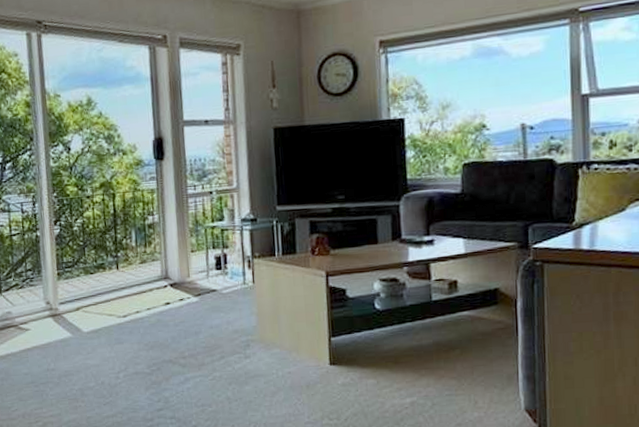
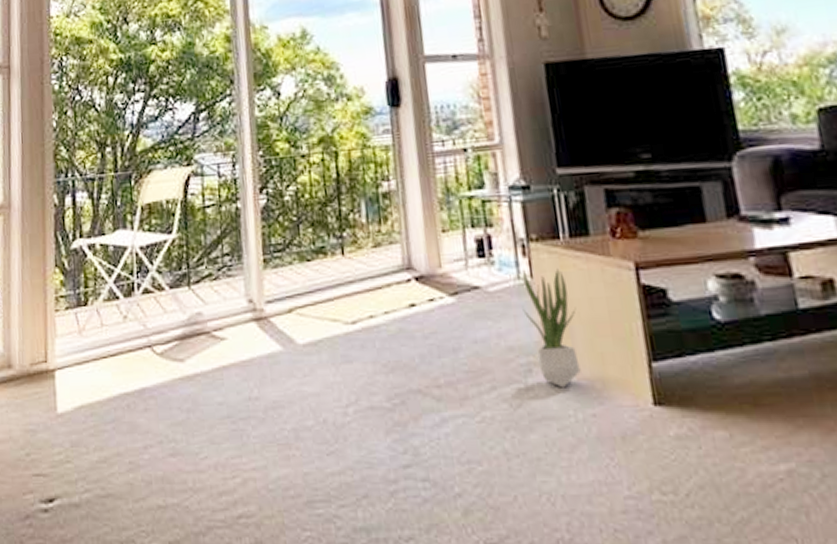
potted plant: none [246,276,283,356] -> present [522,268,581,388]

